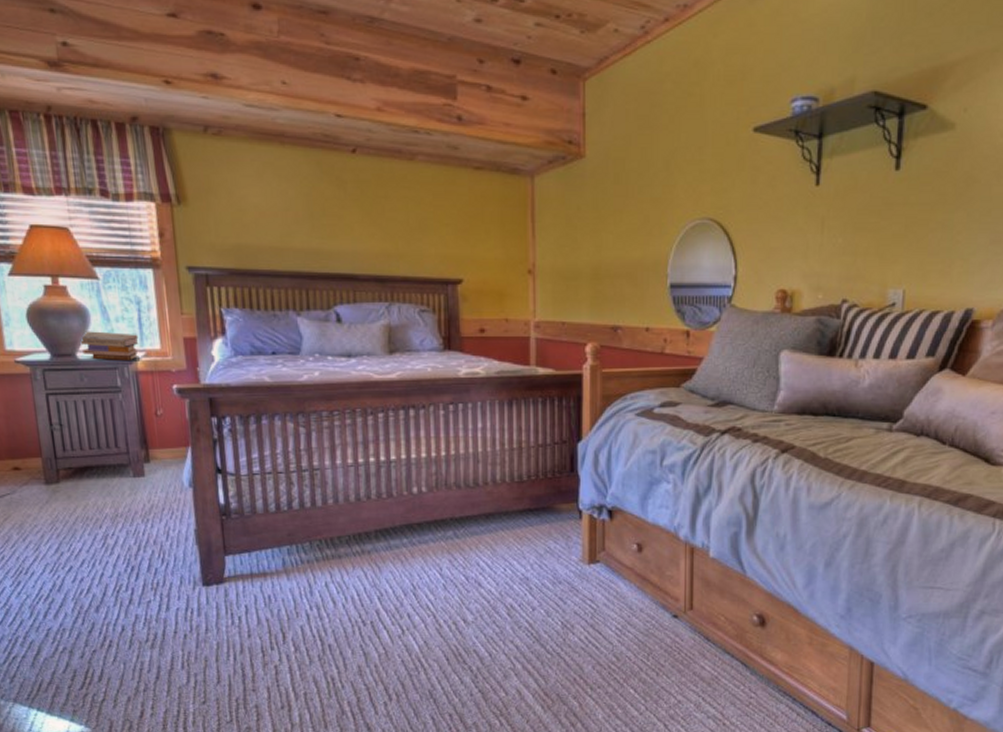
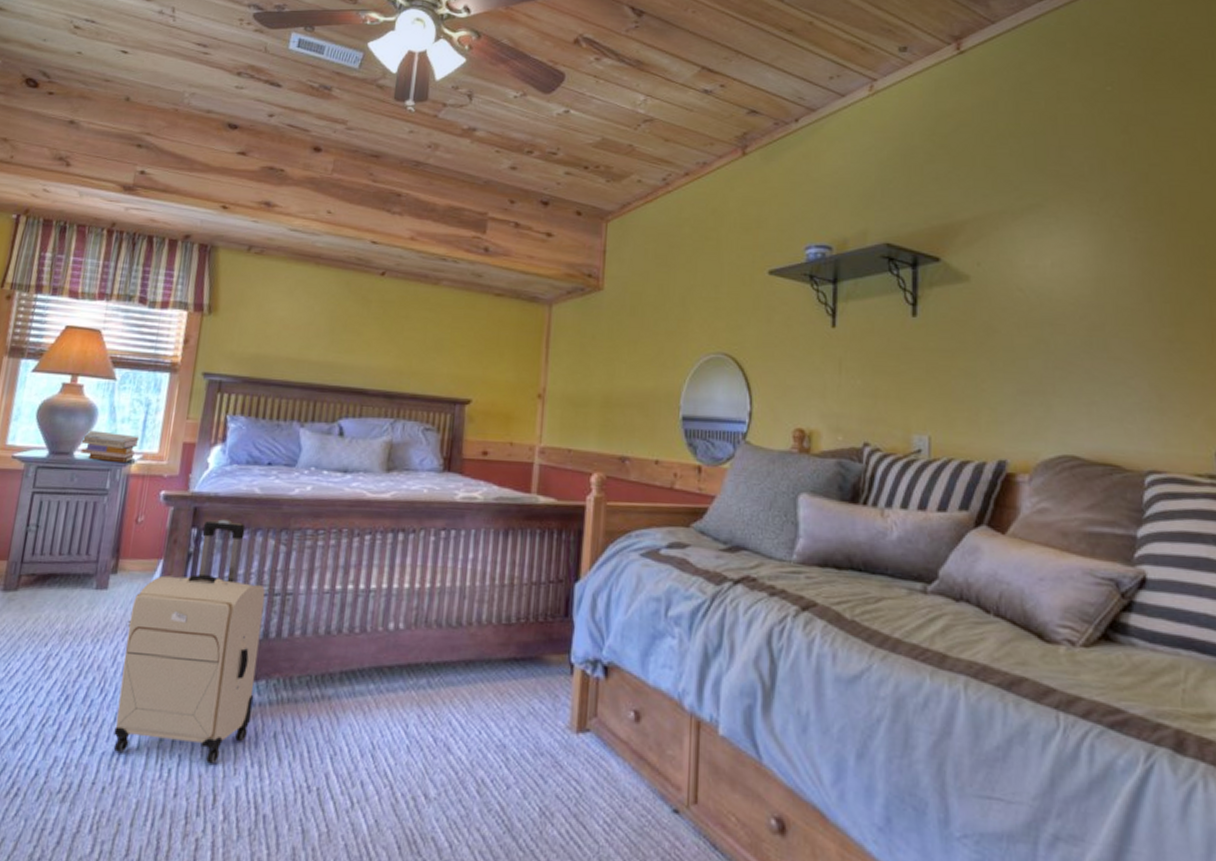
suitcase: none [171,408,303,610] -> present [113,519,266,764]

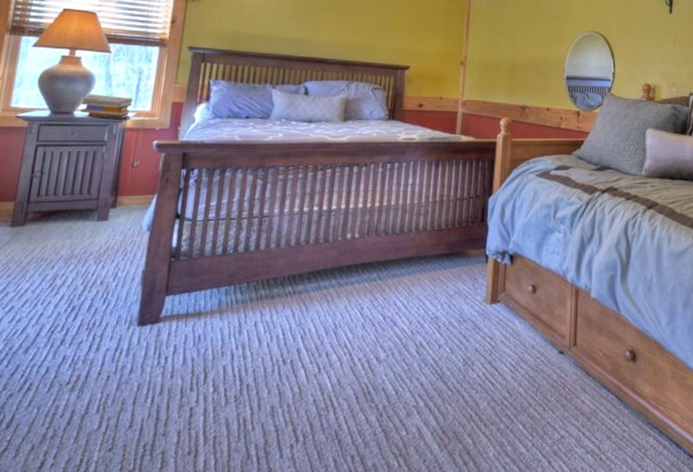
suitcase: present [113,519,266,764] -> none [116,161,246,350]

